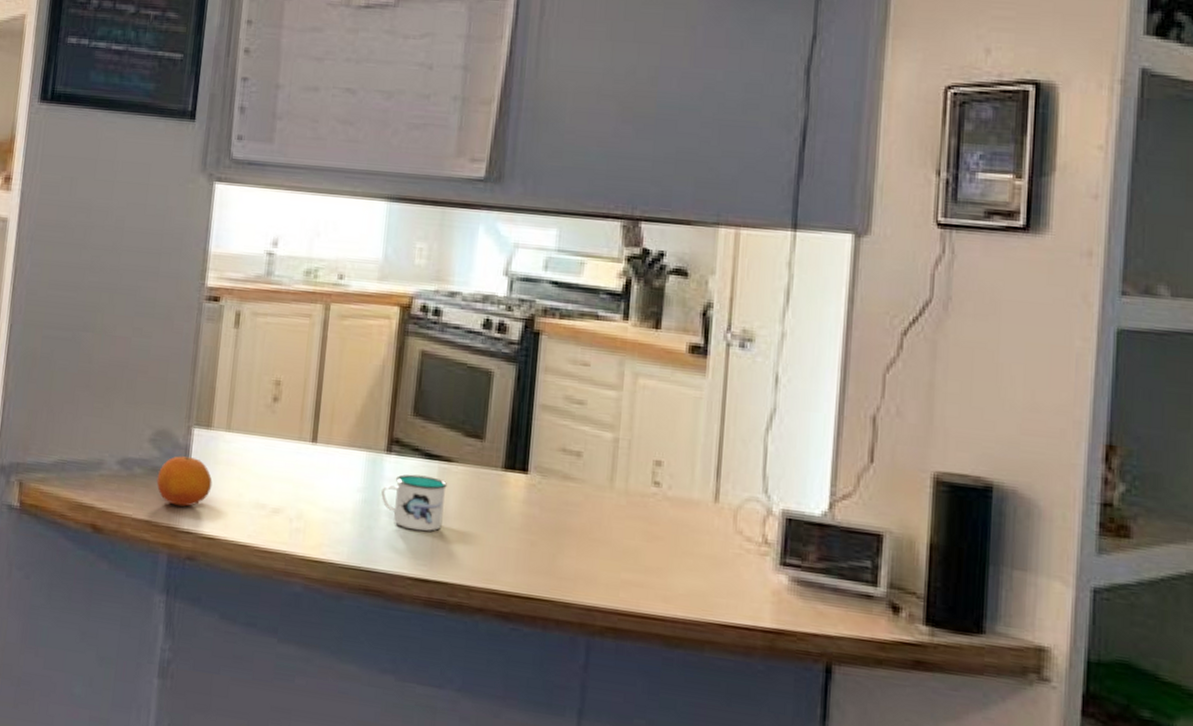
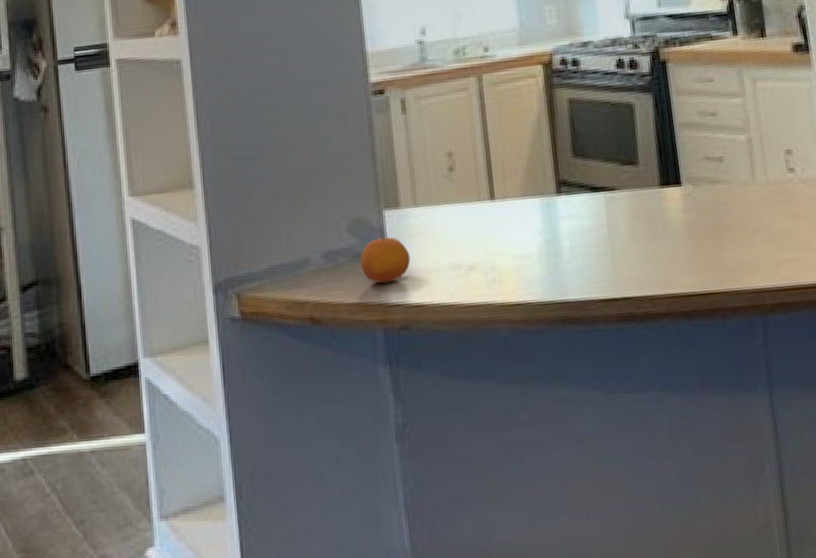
mug: present [381,474,447,532] -> none [559,207,618,258]

